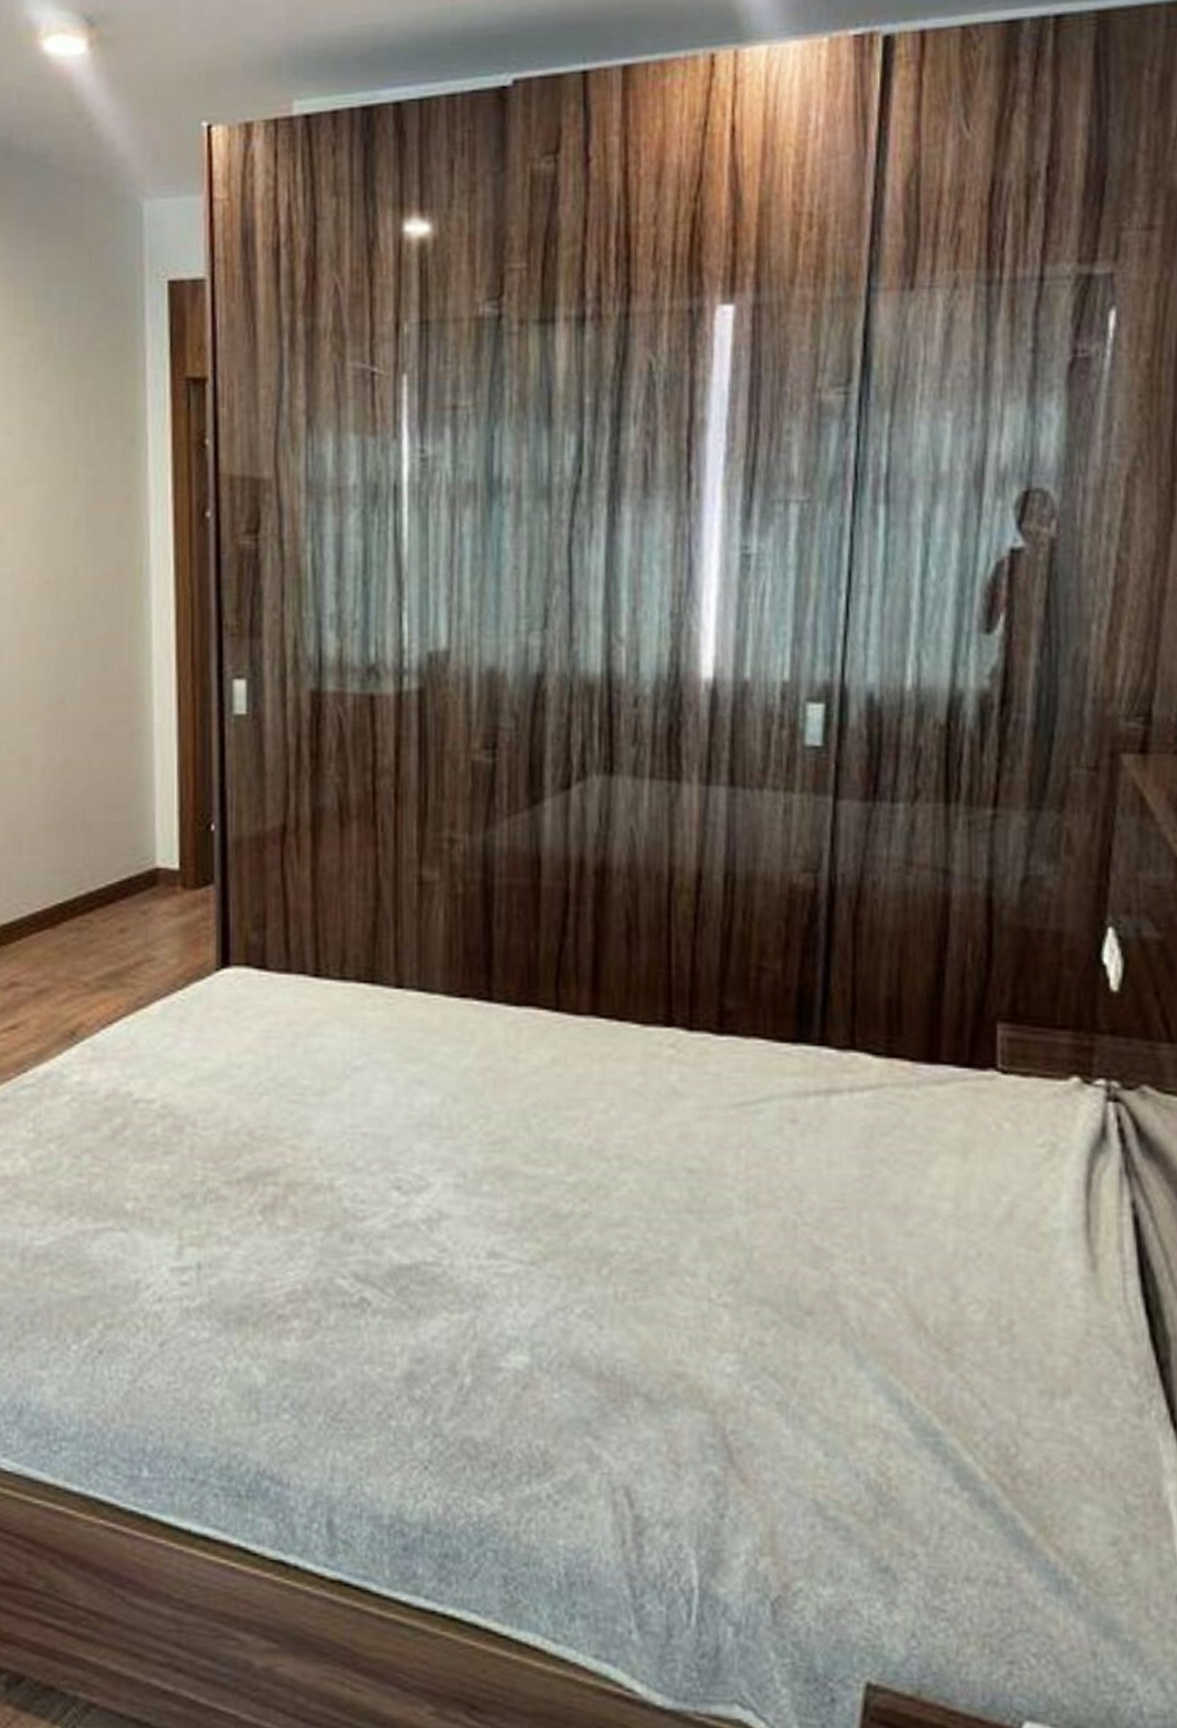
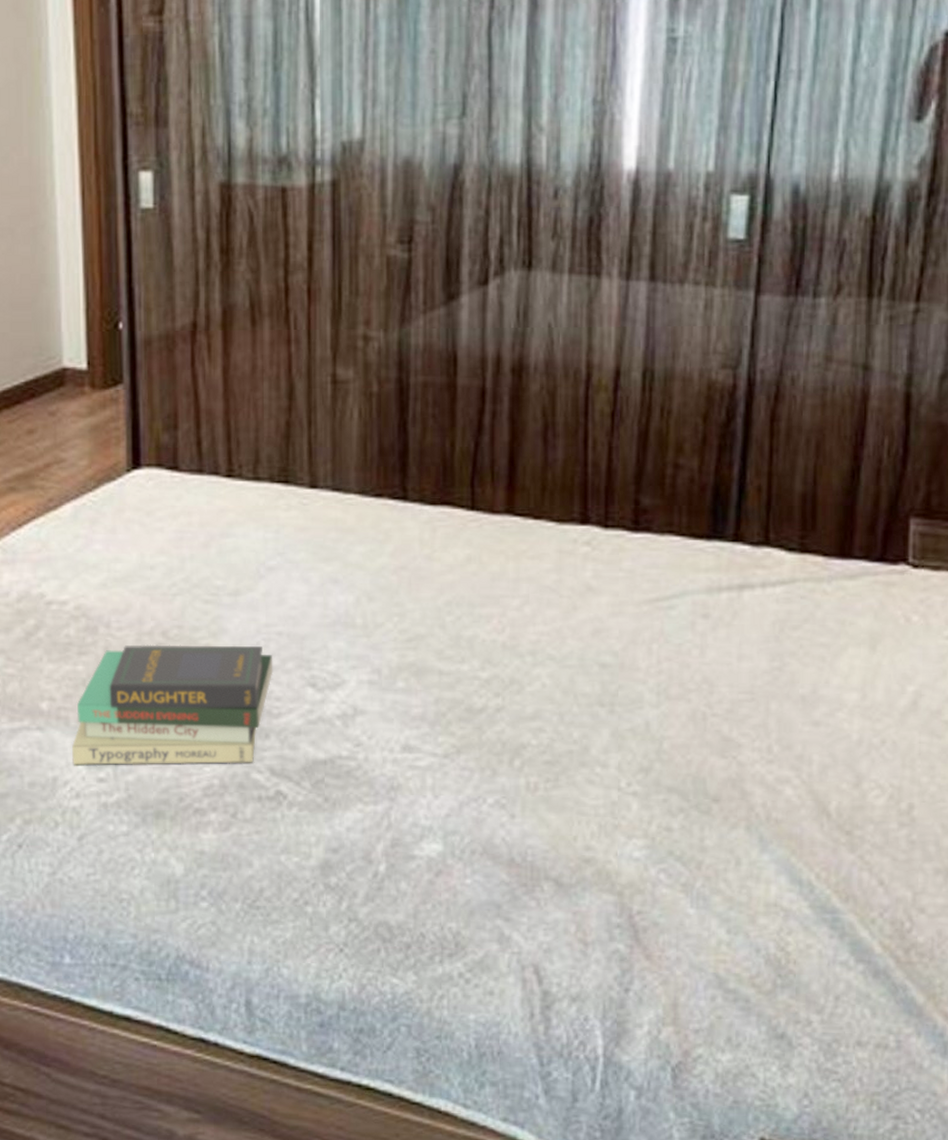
books: none [156,1144,358,1269] -> present [72,644,273,766]

